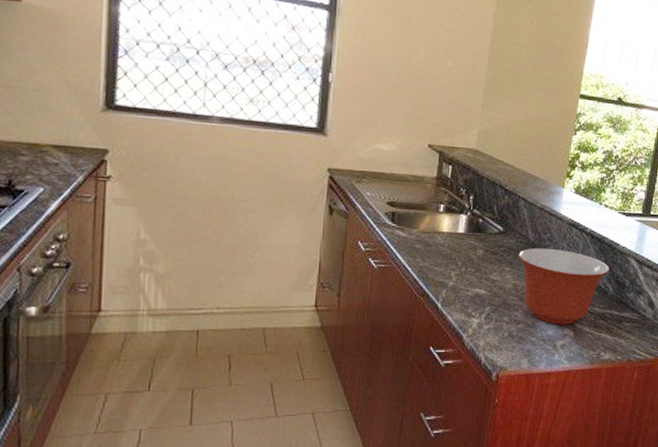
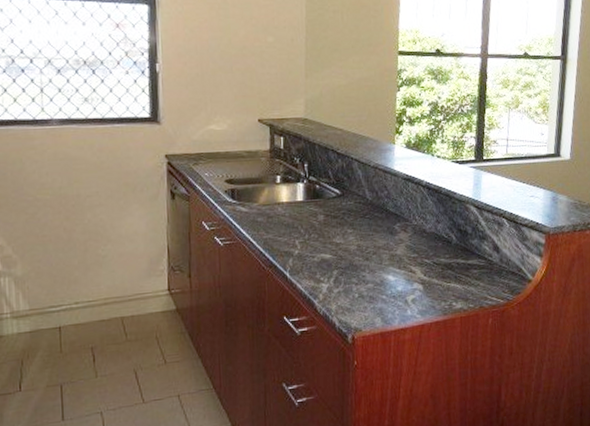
mixing bowl: present [518,247,609,325] -> none [358,205,450,280]

